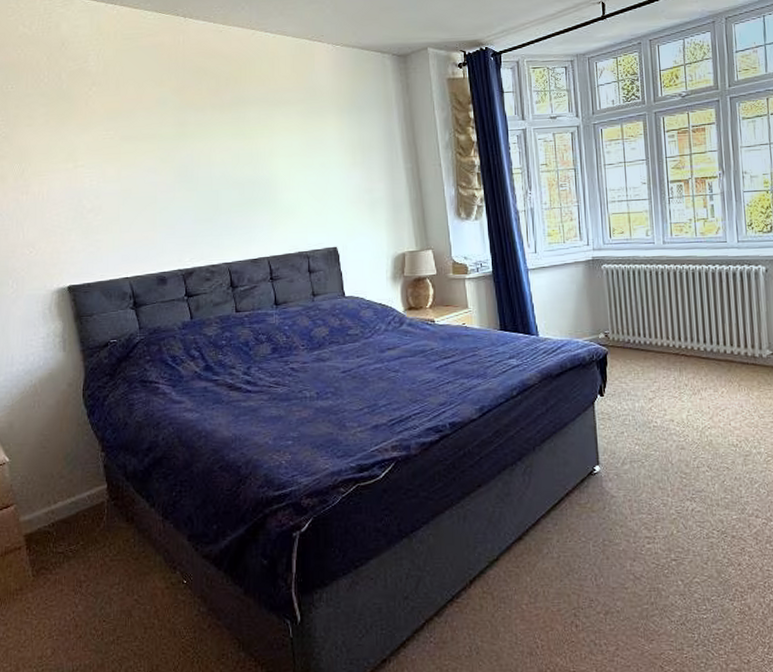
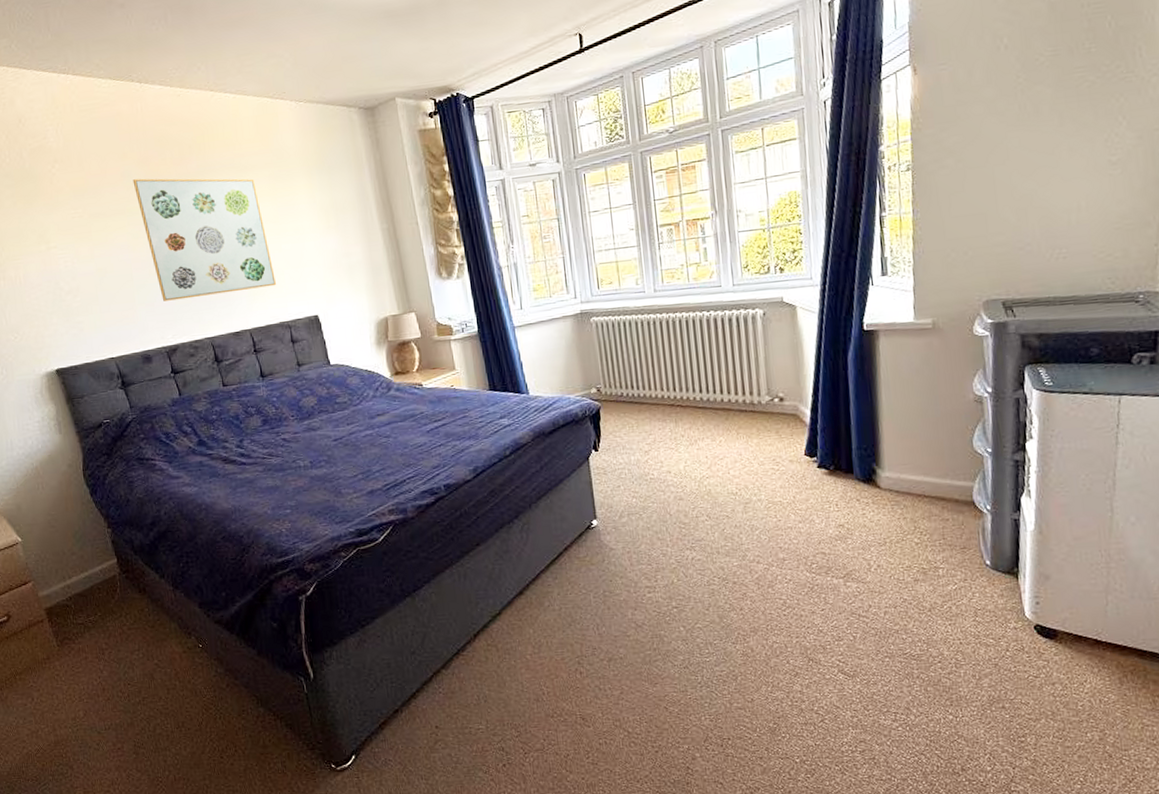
wall art: none [167,106,299,225] -> present [132,178,277,301]

